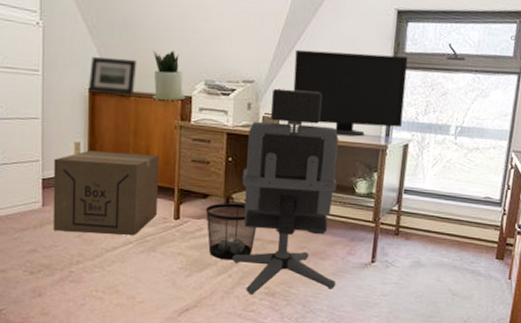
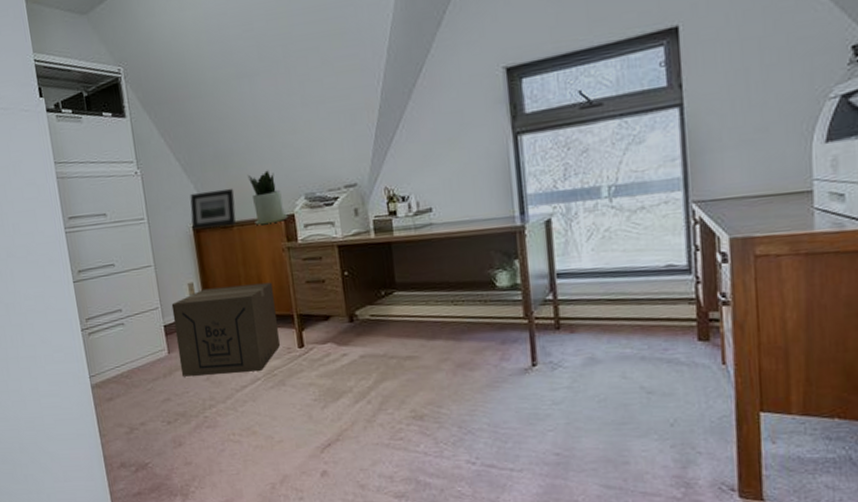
waste bin: present [206,202,257,261] -> none [330,320,390,386]
office chair: present [231,88,338,296] -> none [360,180,494,422]
computer monitor: present [293,49,408,137] -> none [396,118,538,225]

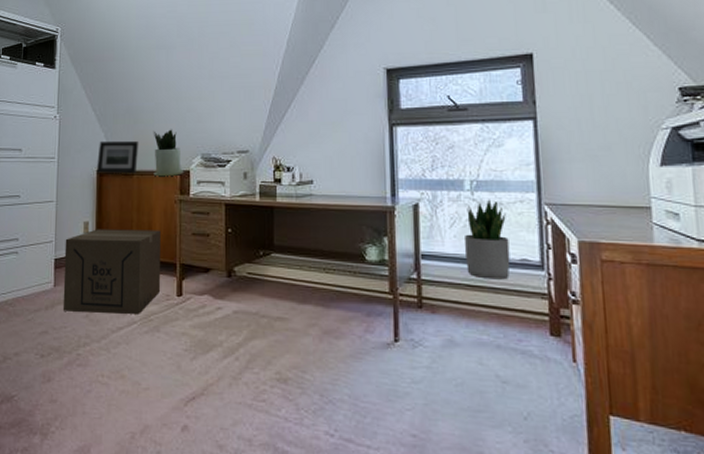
planter: none [604,204,655,291] -> present [465,199,510,280]

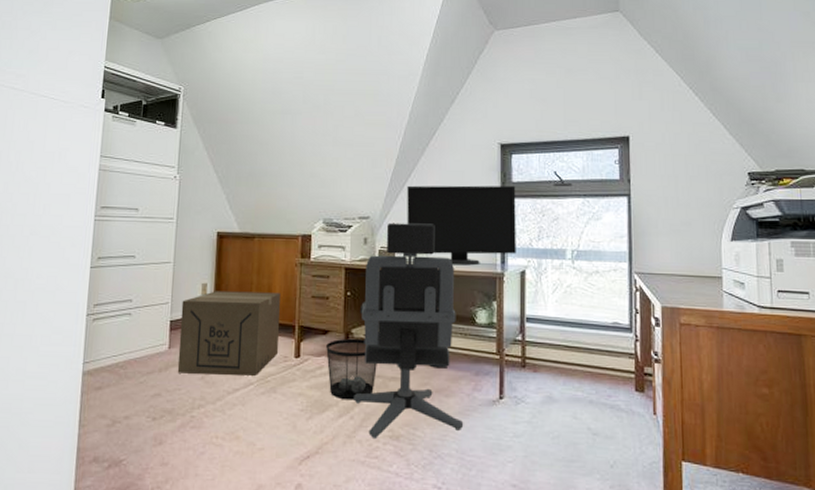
picture frame: present [96,140,139,174] -> none [216,202,262,237]
planter: present [153,129,184,177] -> none [275,193,306,241]
waste bin: none [208,276,262,341] -> present [326,338,377,401]
office chair: none [237,156,356,382] -> present [352,223,464,440]
computer monitor: none [287,113,407,199] -> present [407,185,516,266]
planter: present [465,199,510,280] -> none [565,267,604,341]

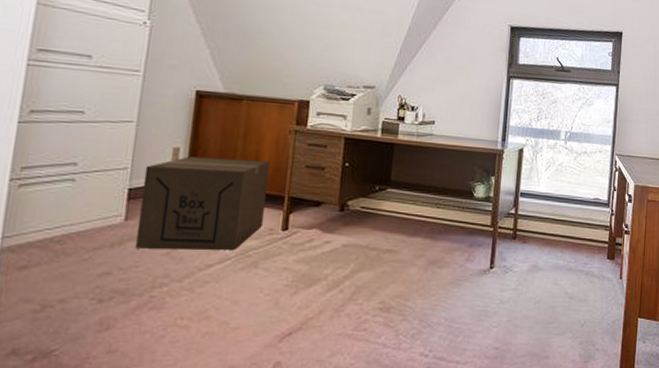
waste bin: present [326,338,377,401] -> none [318,210,372,274]
office chair: present [352,223,464,440] -> none [343,94,457,312]
computer monitor: present [407,185,516,266] -> none [413,58,521,142]

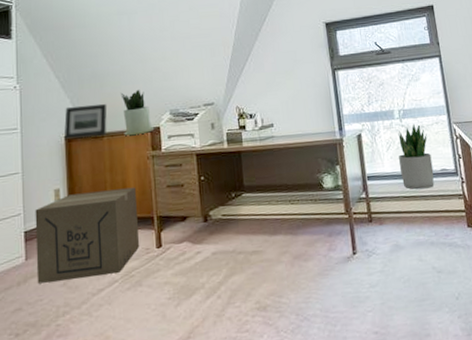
picture frame: none [194,58,254,99] -> present [63,103,108,139]
planter: none [267,54,304,106] -> present [120,89,155,136]
planter: none [554,148,588,215] -> present [398,124,435,190]

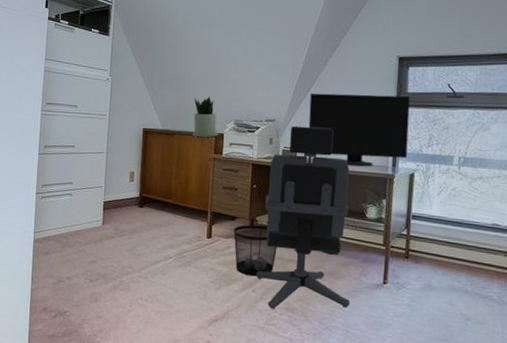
cardboard box: present [35,187,140,284] -> none [109,178,196,251]
picture frame: present [63,103,108,139] -> none [142,103,181,134]
waste bin: none [186,219,238,282] -> present [234,224,277,277]
office chair: none [214,102,324,314] -> present [255,126,351,310]
computer monitor: none [246,59,351,138] -> present [308,93,410,167]
planter: present [398,124,435,190] -> none [448,173,485,239]

